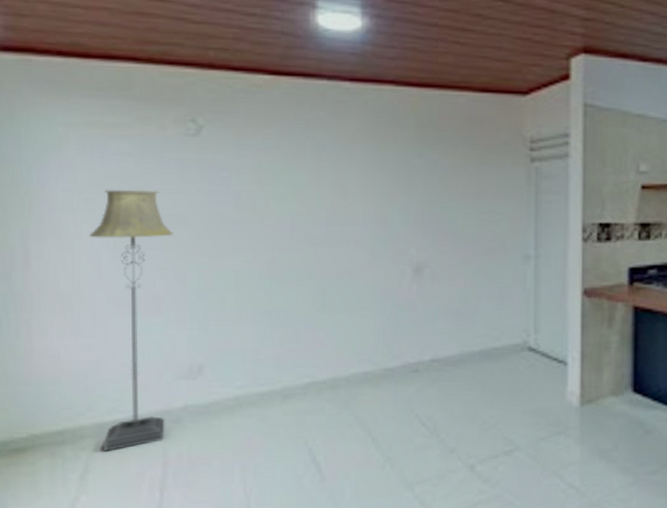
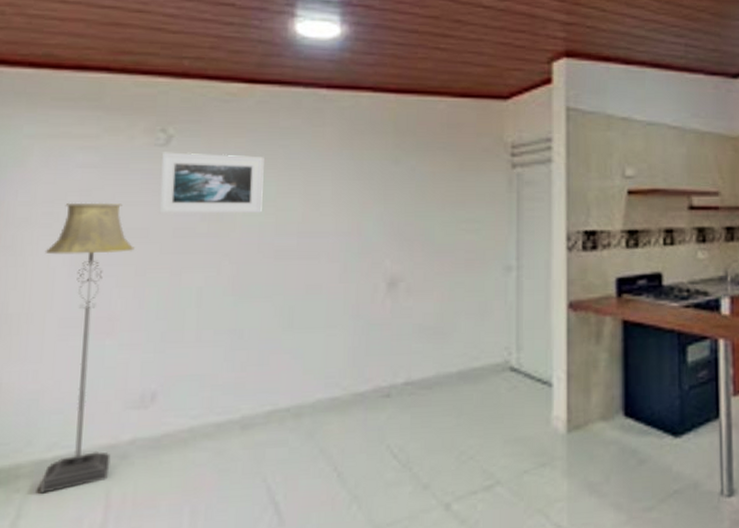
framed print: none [194,142,292,202] -> present [159,152,264,214]

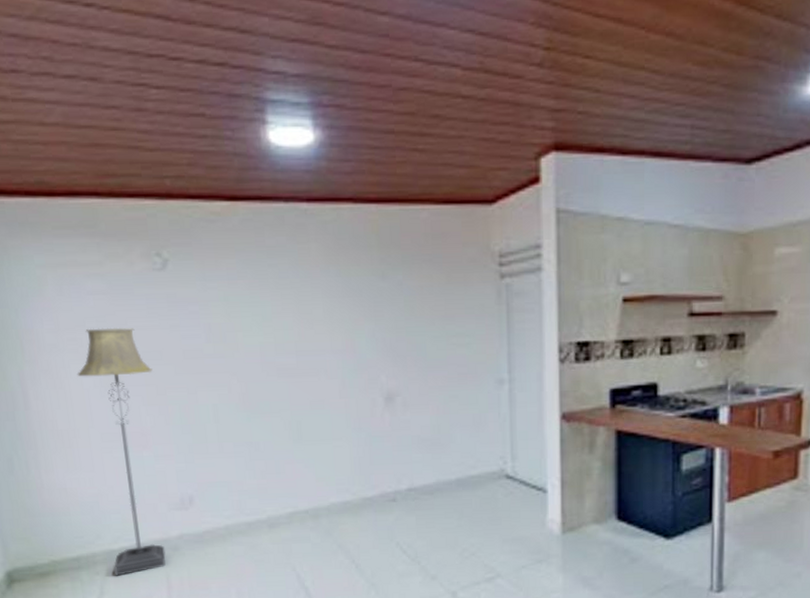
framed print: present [159,152,264,214] -> none [161,276,261,337]

